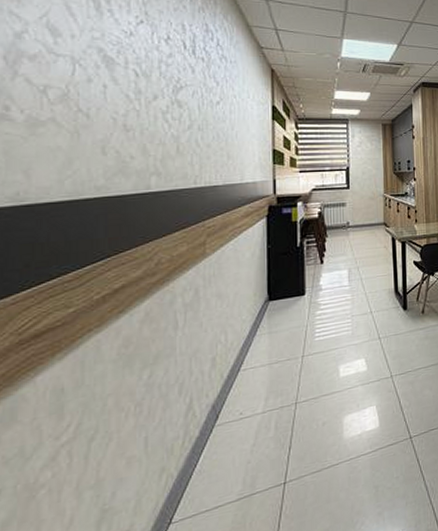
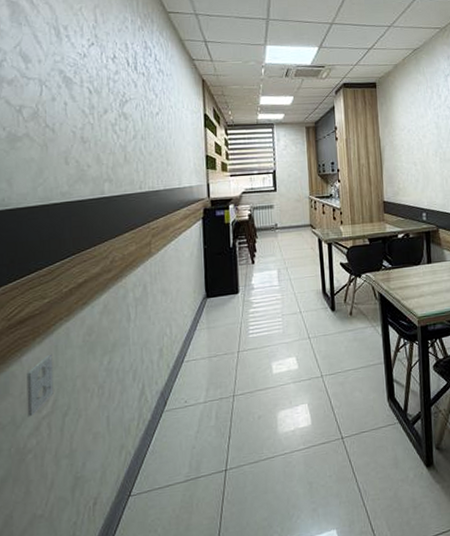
electrical outlet: none [41,371,77,447] -> present [26,354,54,418]

